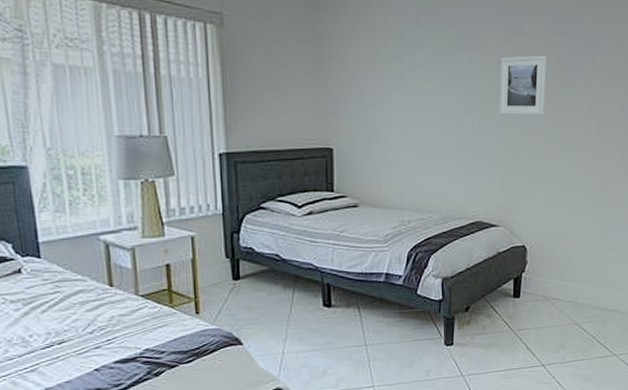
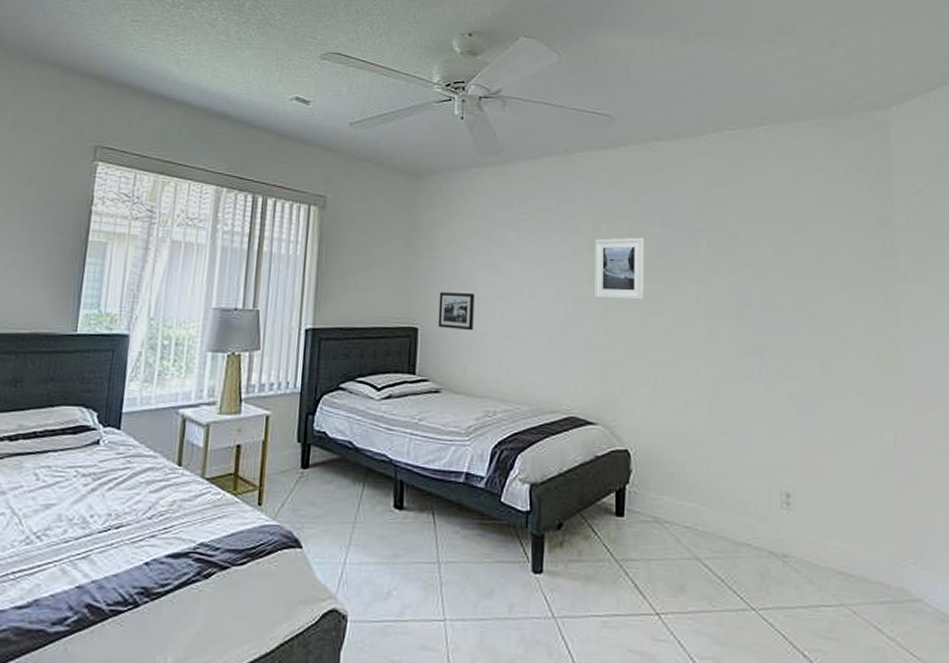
picture frame: none [352,113,387,149] -> present [438,292,475,331]

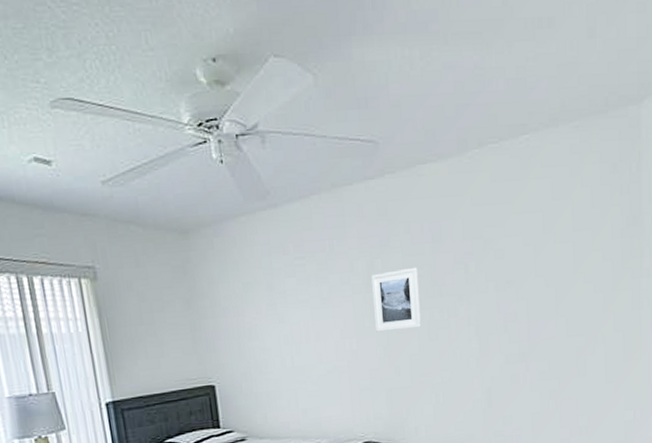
picture frame: present [438,292,475,331] -> none [229,345,267,382]

